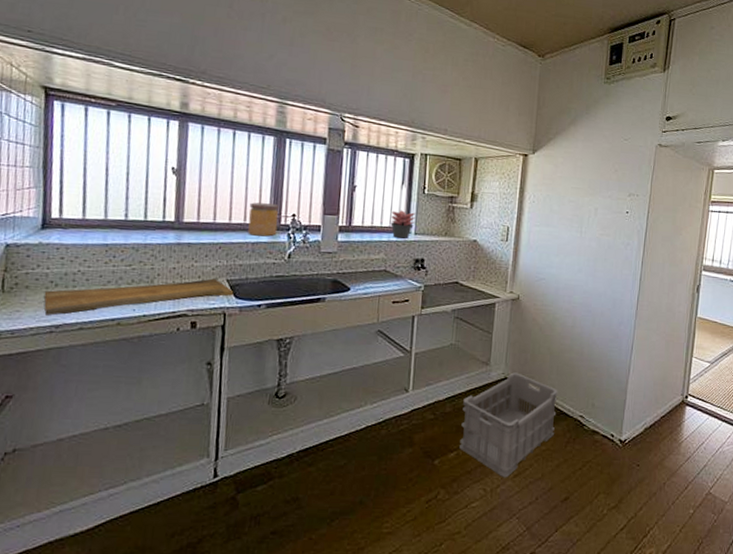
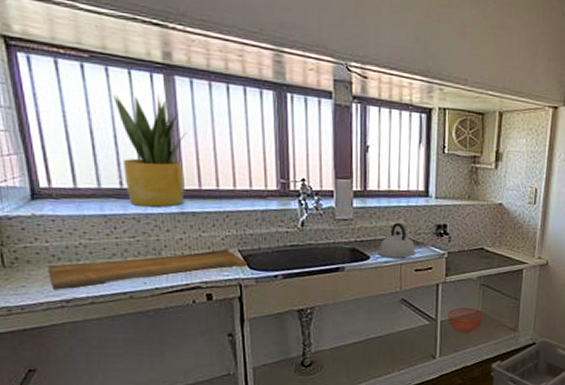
planter: none [130,137,193,238] -> present [113,94,187,207]
jar: present [248,202,279,237] -> none [254,166,287,204]
kettle: none [358,256,394,291] -> present [378,222,416,259]
succulent plant: present [390,210,416,239] -> none [409,172,436,203]
colander: none [421,339,457,367] -> present [447,307,484,334]

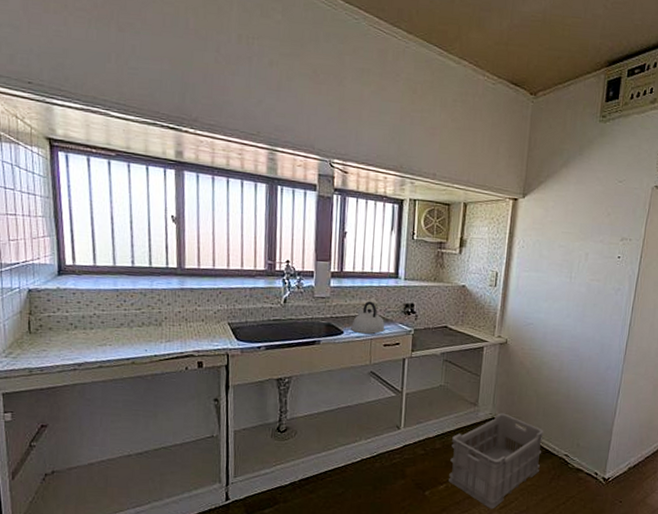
cutting board: present [47,249,248,290] -> none [65,321,235,355]
planter: present [113,94,187,207] -> none [132,186,191,284]
colander: present [447,307,484,334] -> none [412,381,447,407]

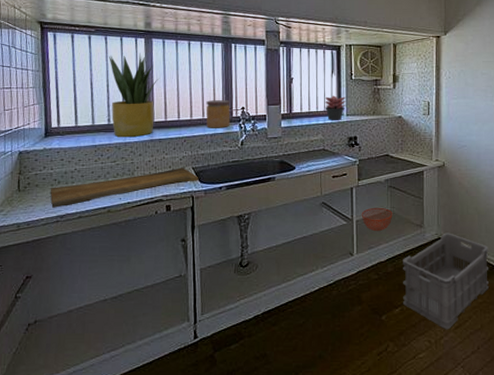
cutting board: none [65,321,235,355] -> present [50,167,199,208]
planter: none [132,186,191,284] -> present [109,53,158,137]
jar: none [245,249,273,282] -> present [206,100,231,128]
kettle: present [351,301,385,334] -> none [302,137,333,168]
succulent plant: none [381,256,406,284] -> present [325,95,346,120]
colander: none [412,381,447,407] -> present [361,207,393,232]

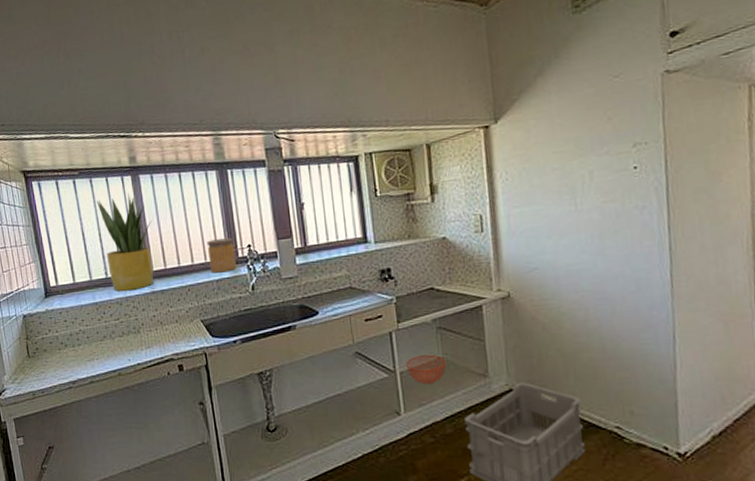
cutting board: present [50,167,199,208] -> none [58,321,210,373]
succulent plant: present [325,95,346,120] -> none [346,219,373,251]

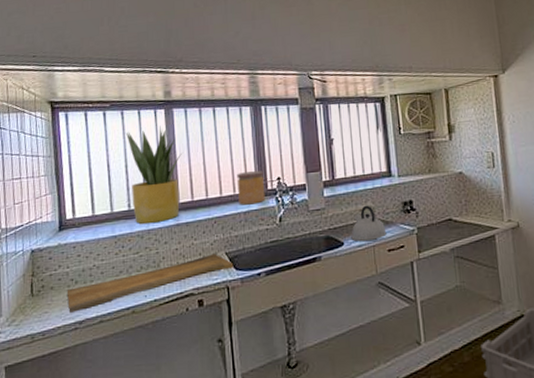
cutting board: none [58,321,210,373] -> present [66,253,234,313]
kettle: none [326,273,363,311] -> present [351,205,387,242]
colander: present [405,354,447,385] -> none [425,283,464,313]

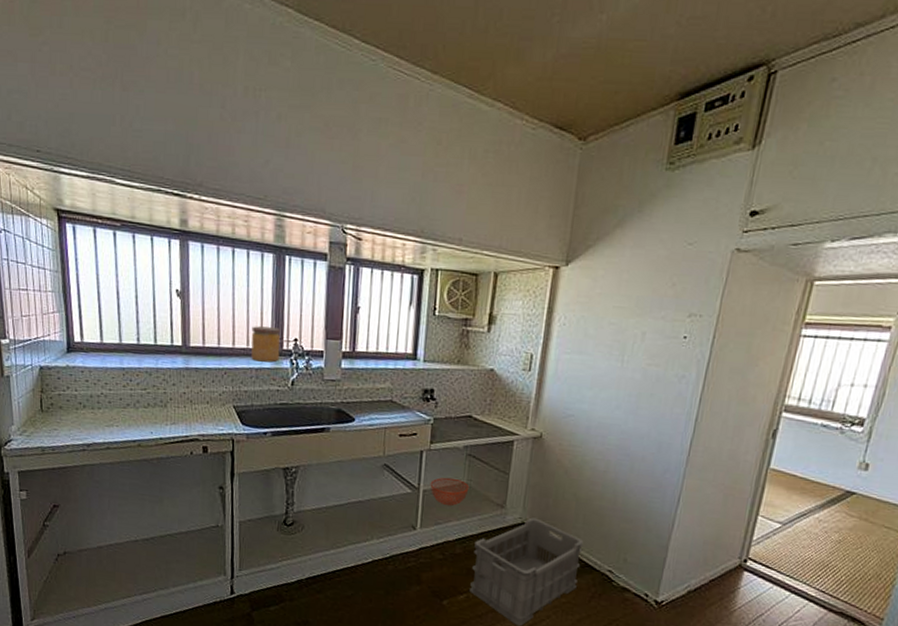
cutting board: present [66,253,234,313] -> none [75,404,241,435]
planter: present [126,126,182,224] -> none [137,258,196,363]
kettle: present [351,205,387,242] -> none [363,385,401,422]
colander: none [425,283,464,313] -> present [430,477,469,507]

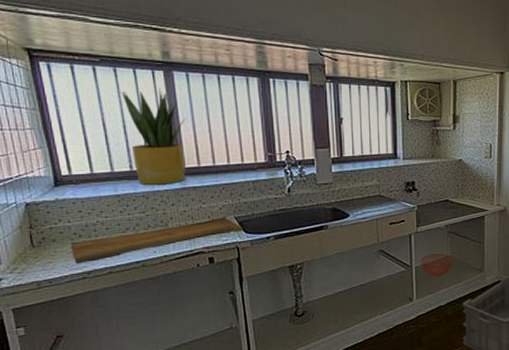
cutting board: none [75,404,241,435] -> present [70,217,243,264]
planter: none [137,258,196,363] -> present [122,88,186,185]
jar: present [251,326,281,362] -> none [244,143,274,174]

